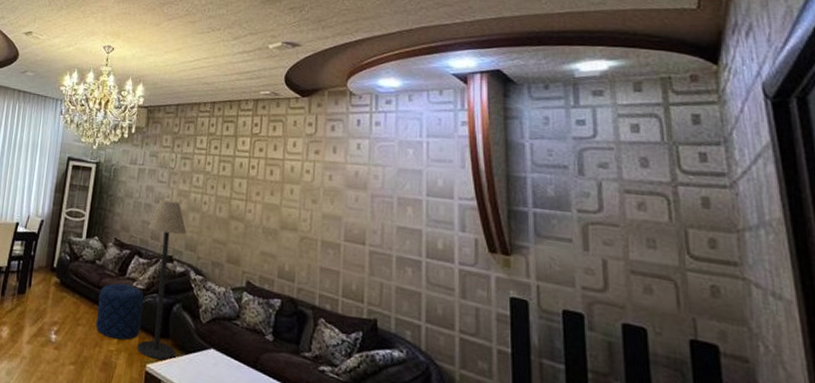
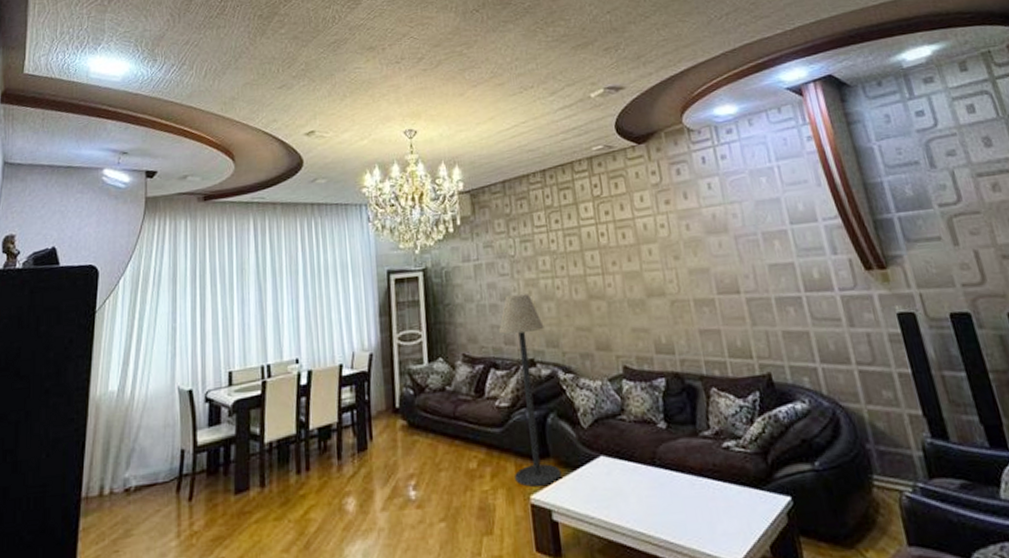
pouf: present [96,283,144,340] -> none [457,405,515,476]

